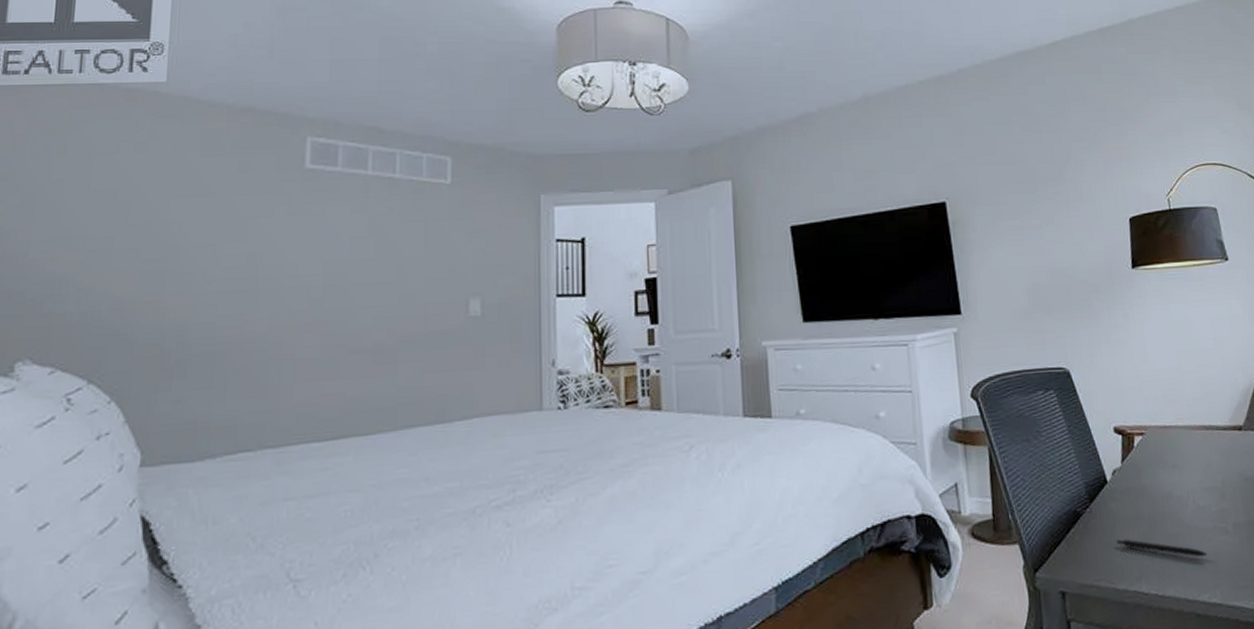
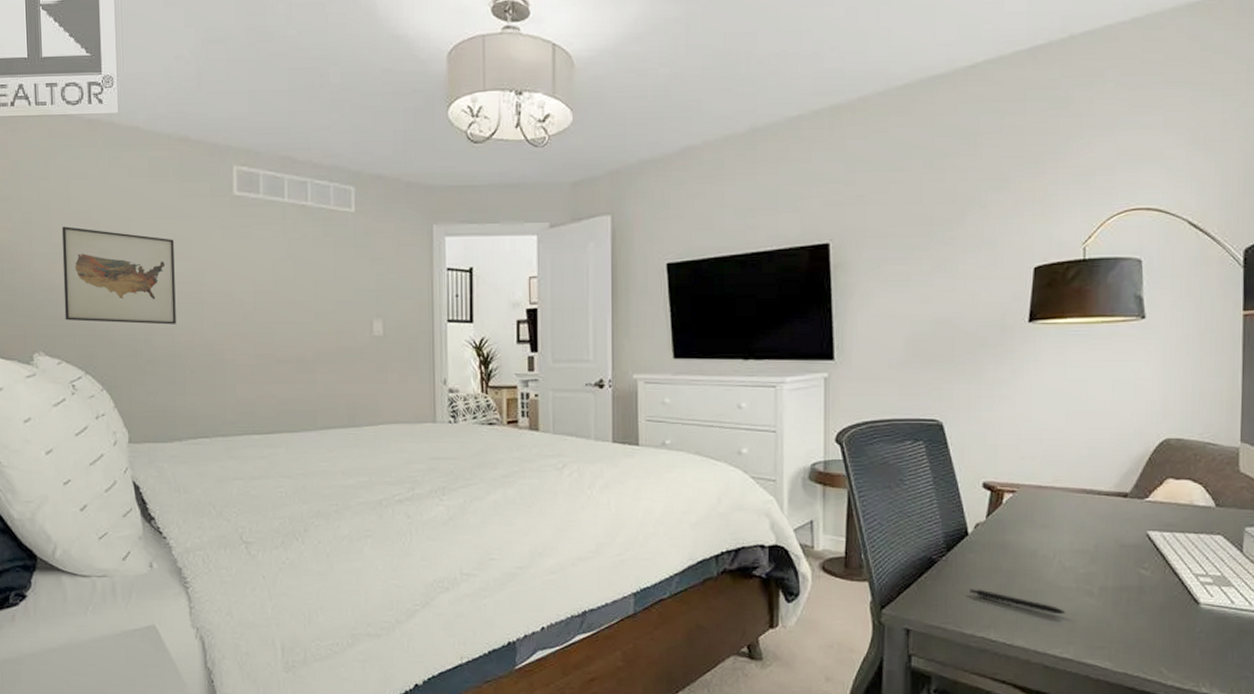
wall art: none [66,208,225,320] -> present [61,226,176,325]

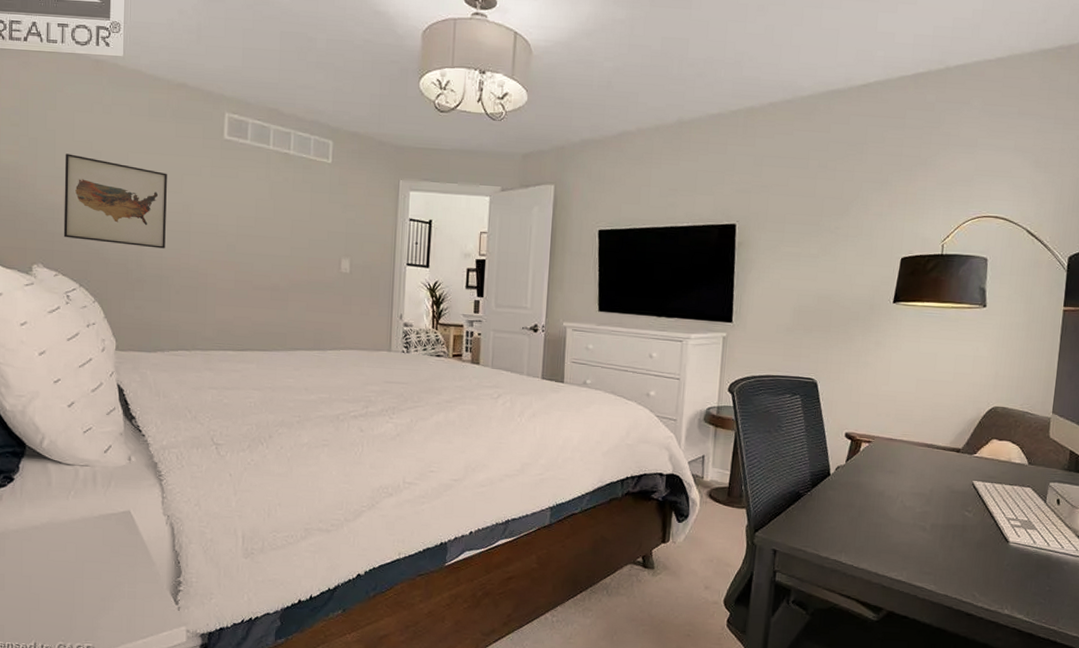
pen: present [969,589,1066,615] -> none [827,520,903,545]

